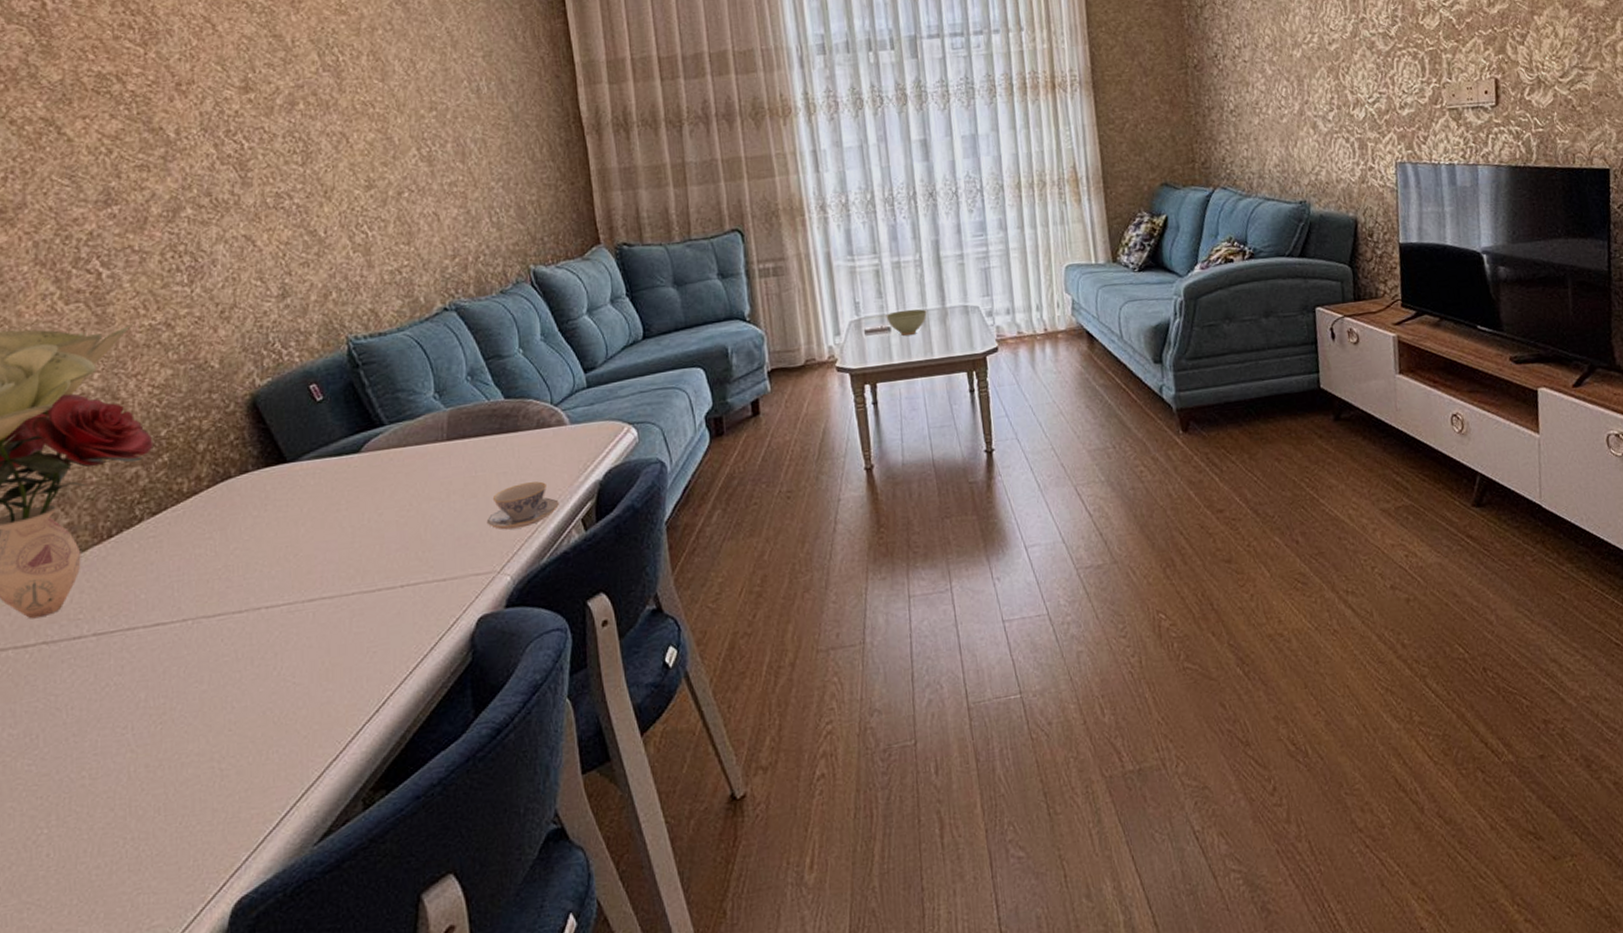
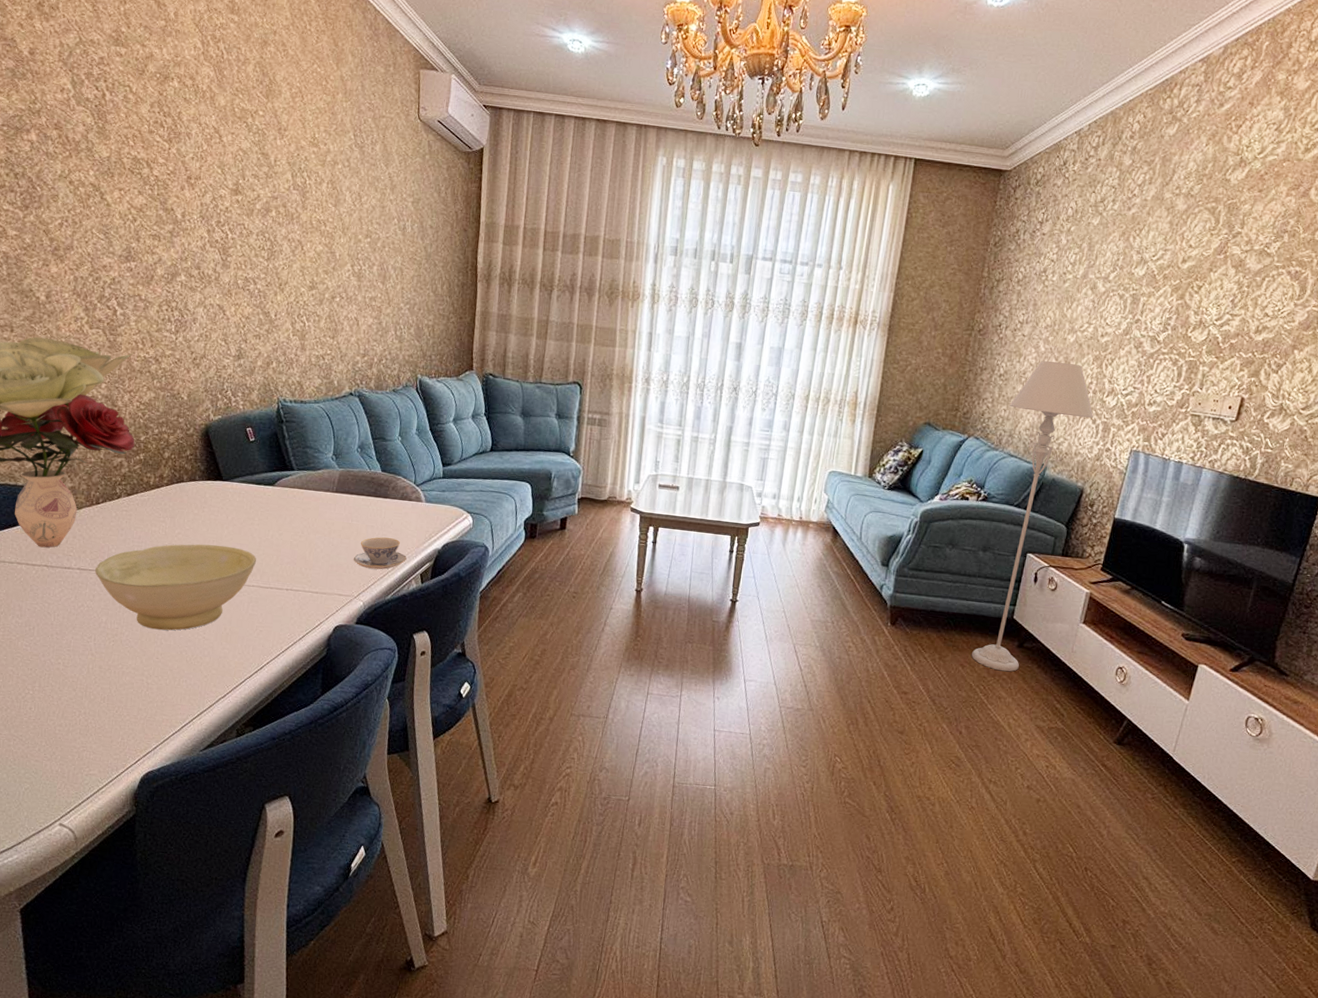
bowl: none [120,547,352,692] -> present [95,544,256,631]
bowl: present [886,309,927,336] -> none [677,475,711,497]
floor lamp: none [1250,81,1346,455] -> present [971,361,1094,672]

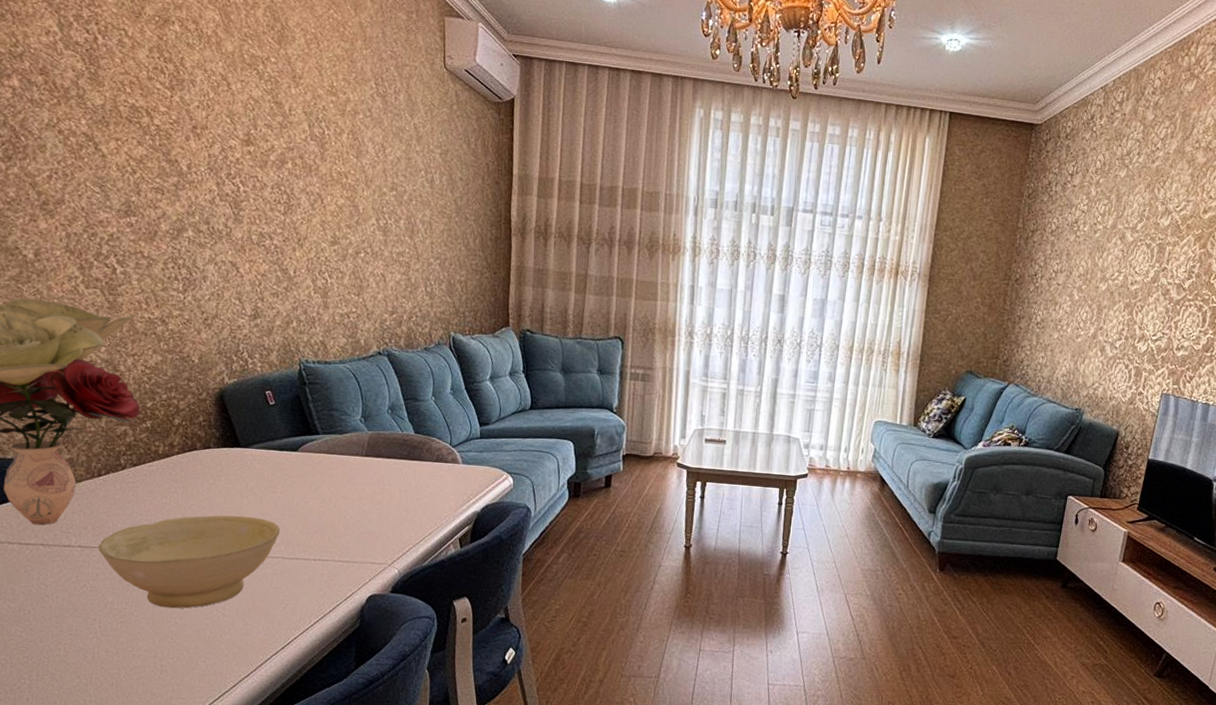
teacup: present [353,537,407,570] -> none [386,501,444,535]
floor lamp: present [971,361,1094,672] -> none [1017,309,1127,612]

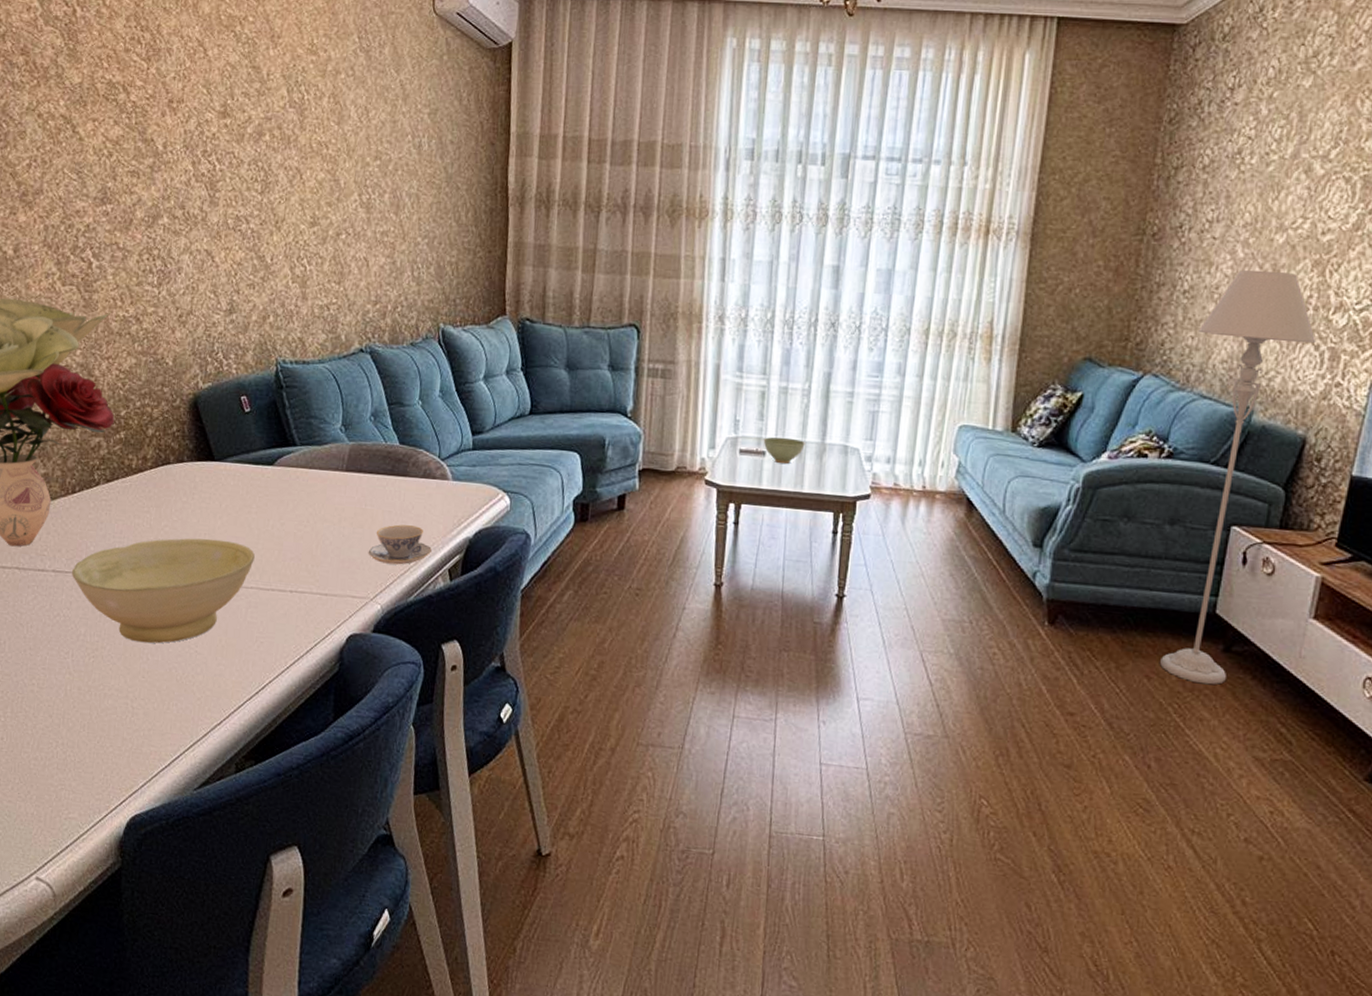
teacup: none [386,501,444,535] -> present [368,524,432,565]
bowl: none [724,429,757,450] -> present [763,436,805,464]
floor lamp: none [1017,309,1127,612] -> present [1159,270,1317,685]

